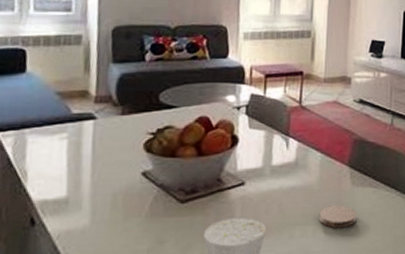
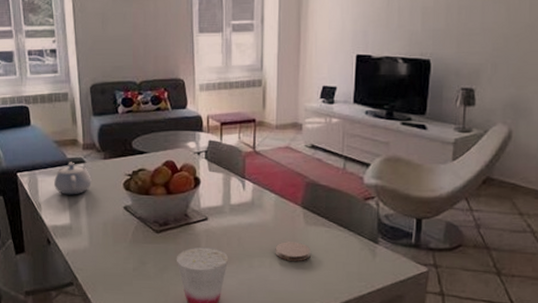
teapot: none [50,118,102,160] -> present [54,162,92,195]

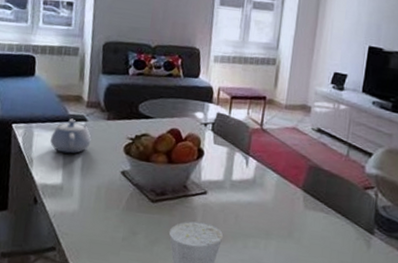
coaster: present [275,242,311,261] -> none [271,224,307,246]

